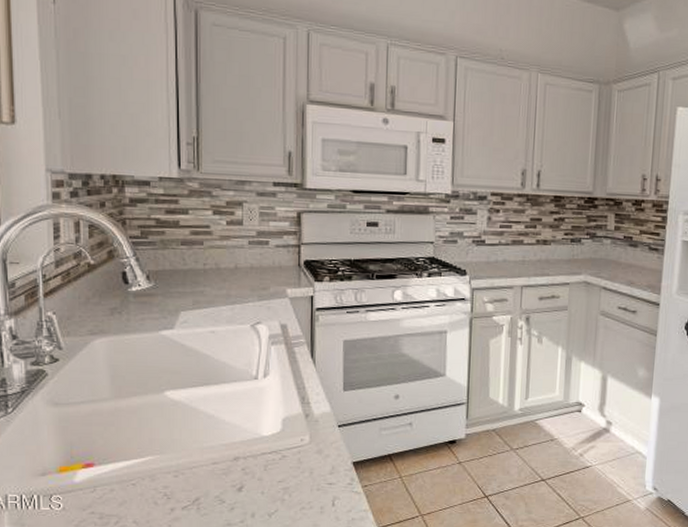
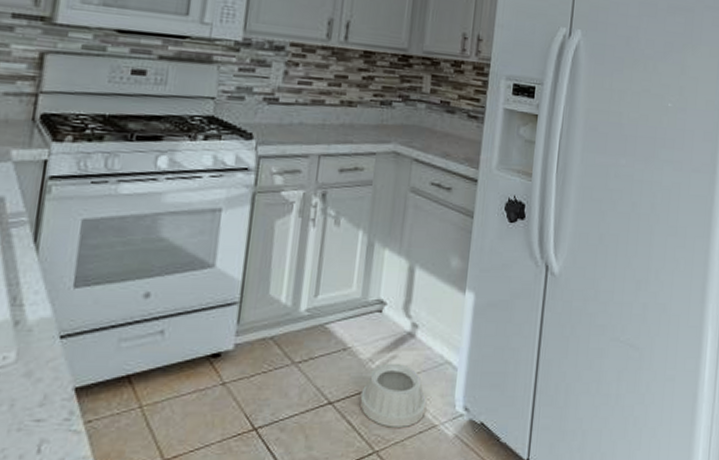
pet bowl: none [566,451,622,500] -> present [359,363,427,428]

